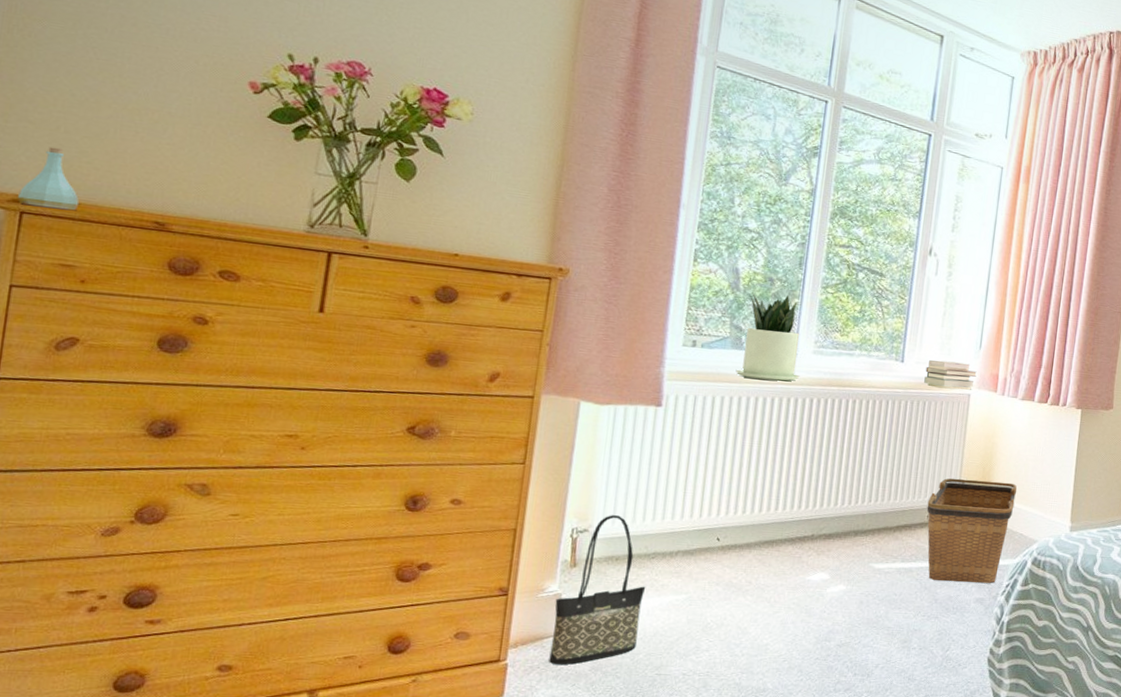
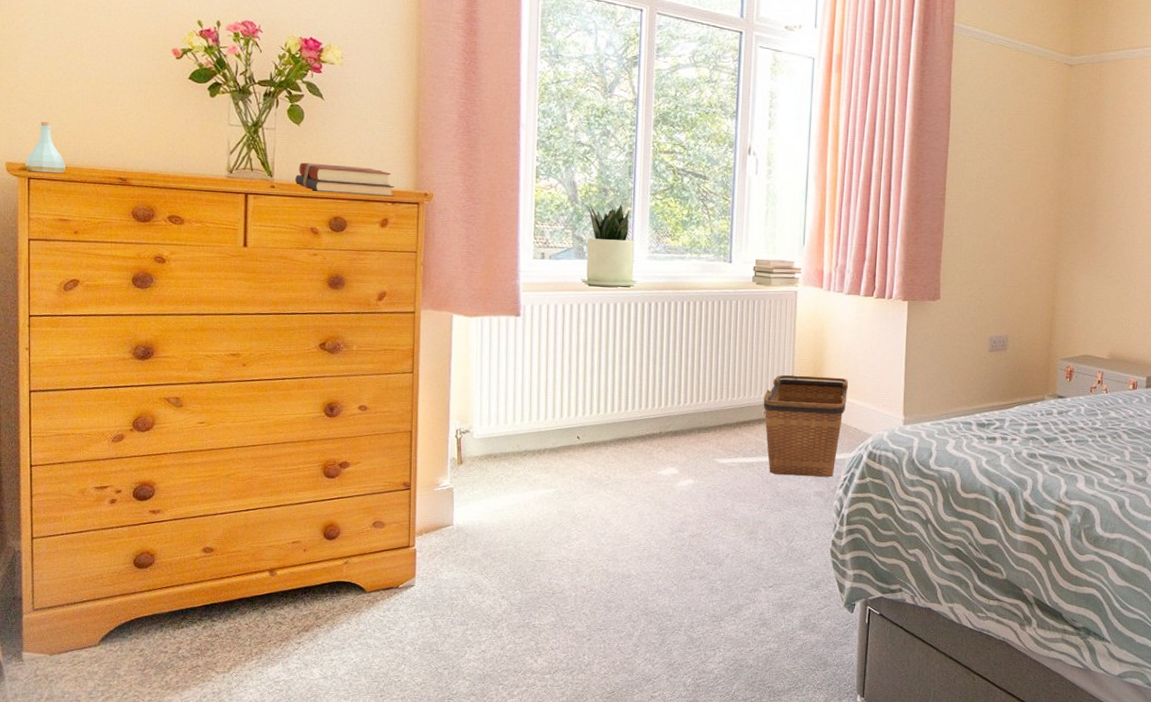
books: none [396,223,522,269] -> present [295,162,394,197]
tote bag: present [549,515,646,665] -> none [448,417,521,551]

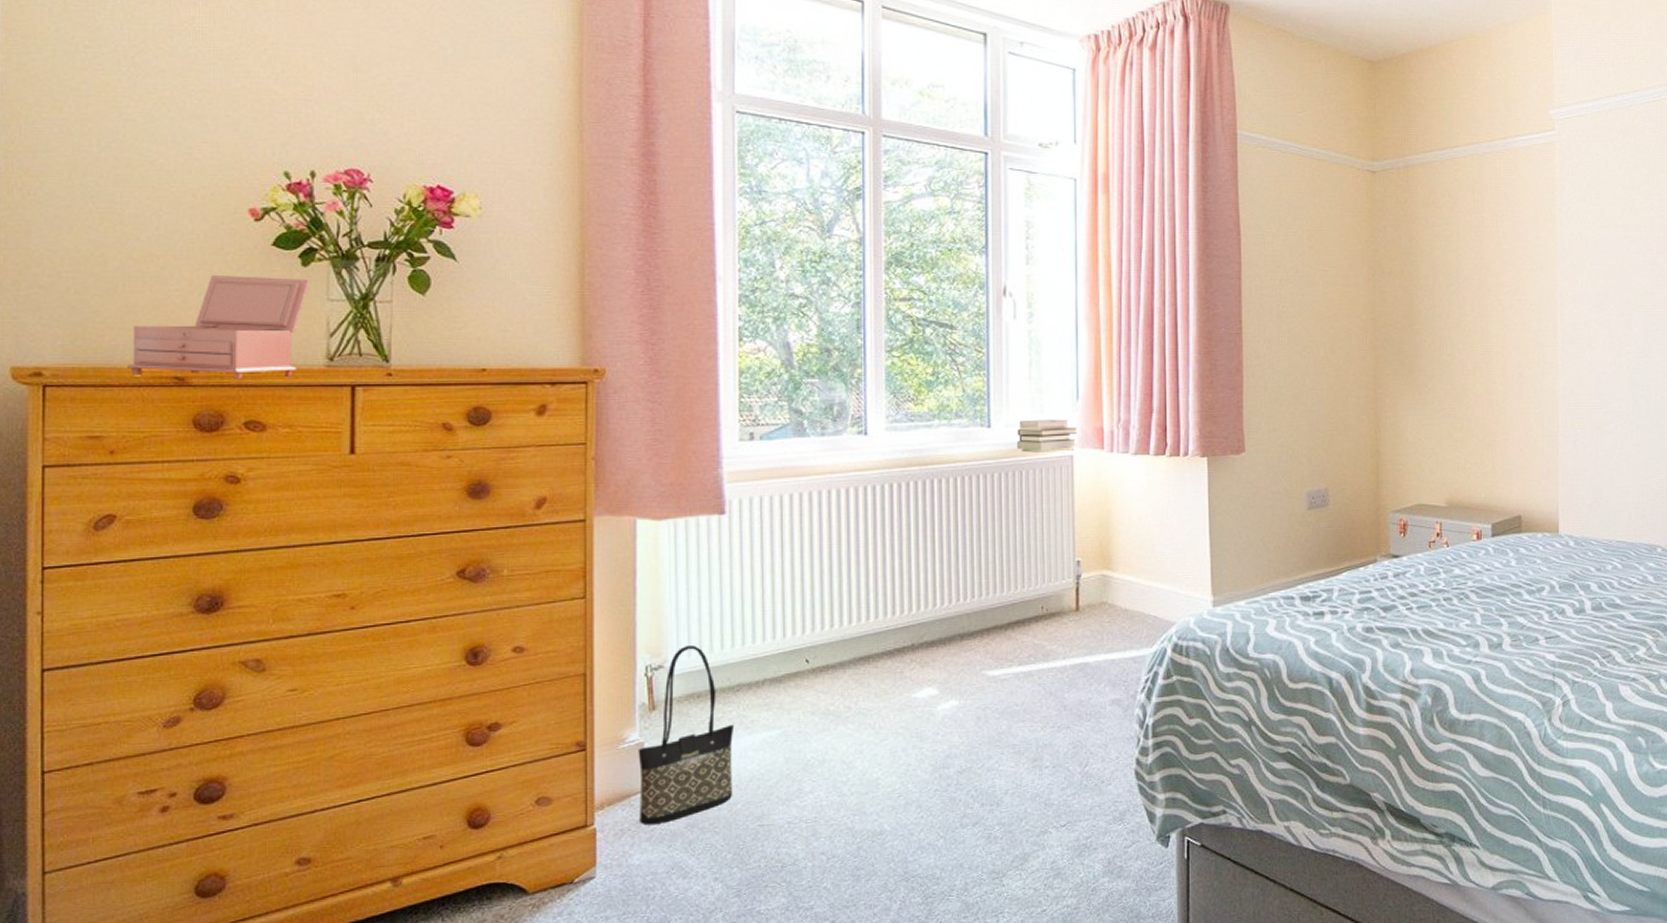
perfume bottle: present [25,121,66,174] -> none [39,311,99,377]
jewelry box: none [86,100,217,183] -> present [127,276,311,380]
books: present [295,162,394,197] -> none [420,341,553,378]
tote bag: none [448,417,521,551] -> present [638,645,735,824]
planter: present [581,204,638,287] -> none [801,366,875,469]
bicycle basket: present [763,374,849,477] -> none [1040,556,1144,684]

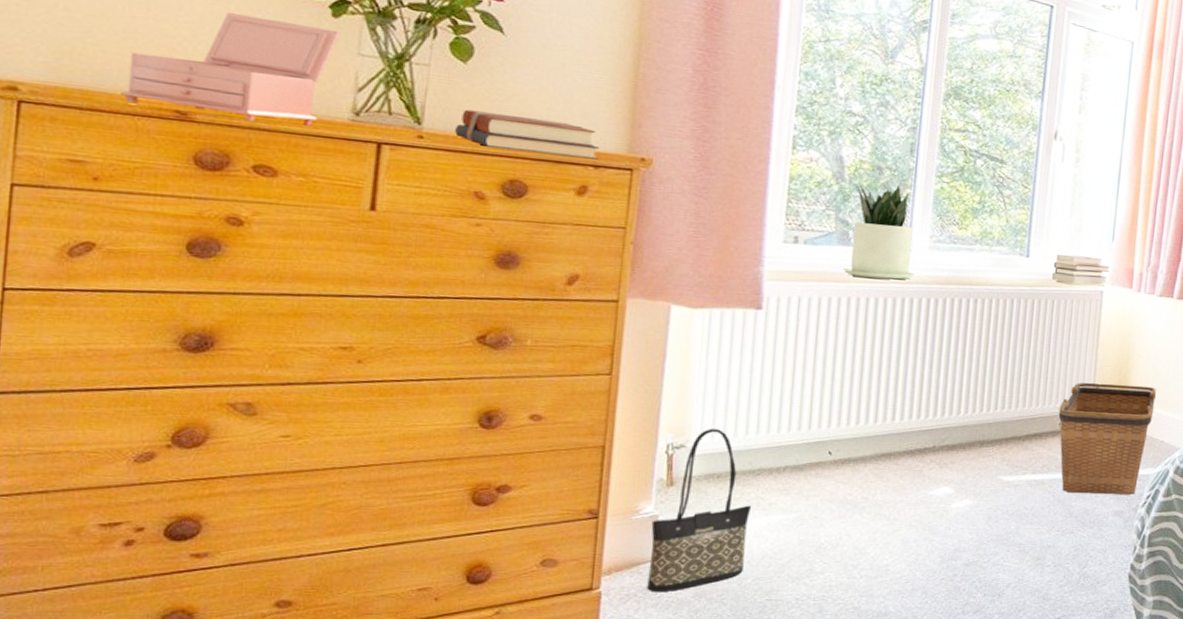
books: none [420,341,553,378] -> present [455,109,599,160]
planter: none [801,366,875,469] -> present [843,183,915,280]
bicycle basket: none [1040,556,1144,684] -> present [1058,382,1157,495]

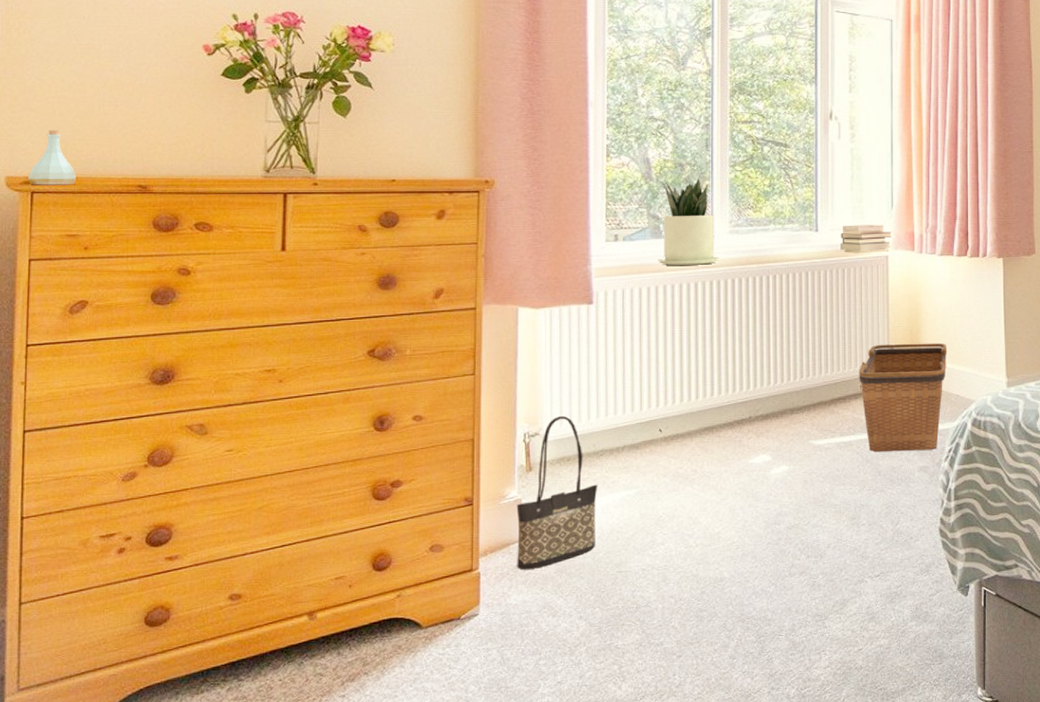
perfume bottle: none [14,26,87,99] -> present [28,130,77,185]
jewelry box: present [121,13,341,126] -> none [100,101,252,188]
books: present [455,109,599,160] -> none [341,156,451,187]

